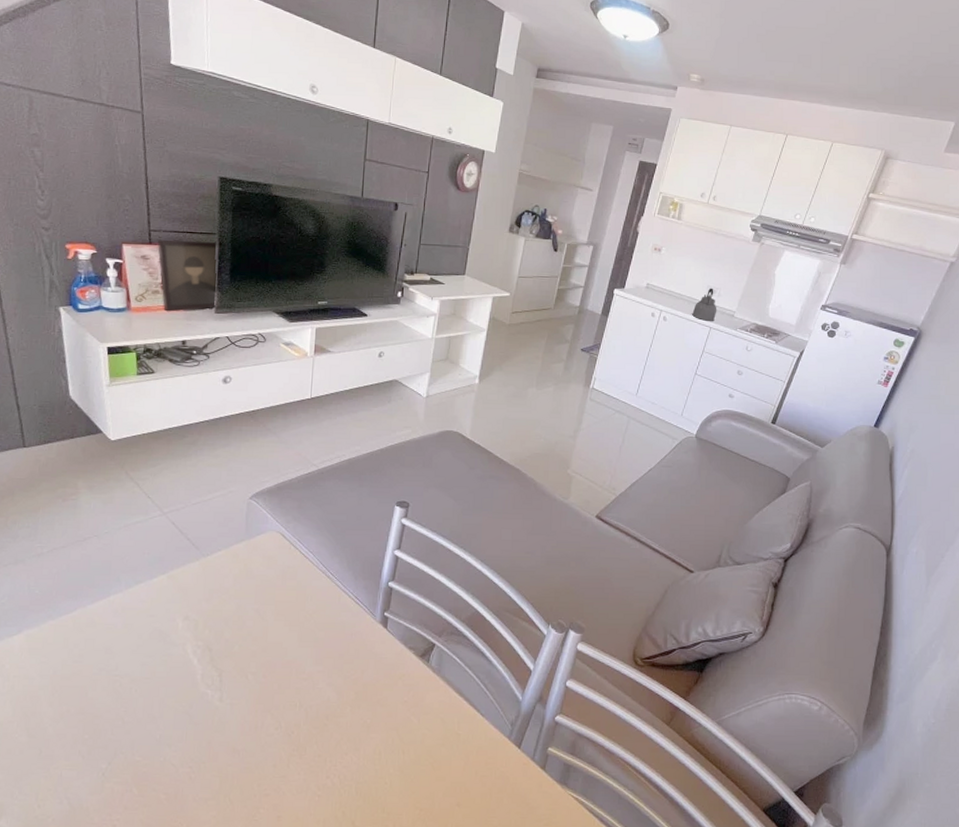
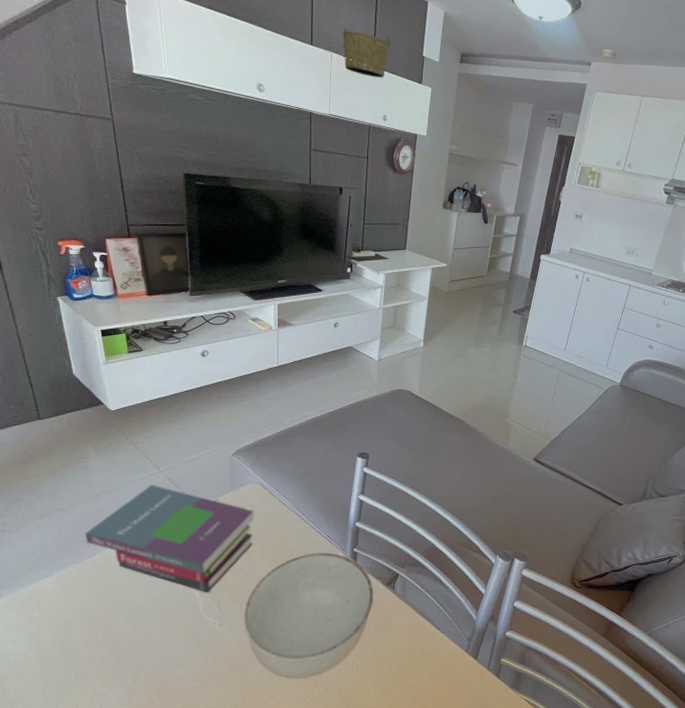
books: none [65,529,271,659] -> present [84,485,254,592]
bowl: none [248,616,405,767] -> present [244,553,374,679]
basket: none [409,33,462,88] -> present [343,29,391,78]
kettle: present [692,288,717,322] -> none [613,249,636,281]

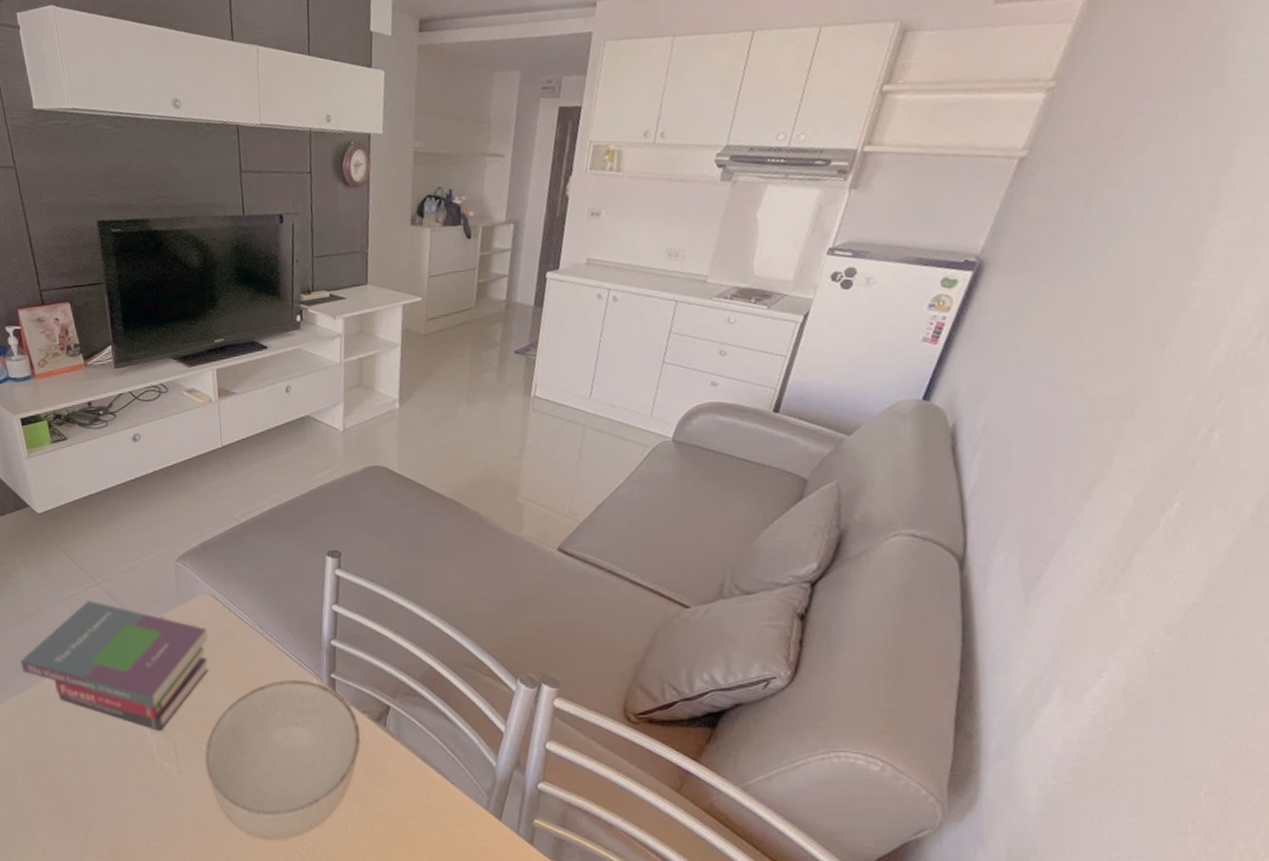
picture frame: present [136,232,191,295] -> none [50,292,115,373]
basket: present [343,29,391,78] -> none [268,13,329,69]

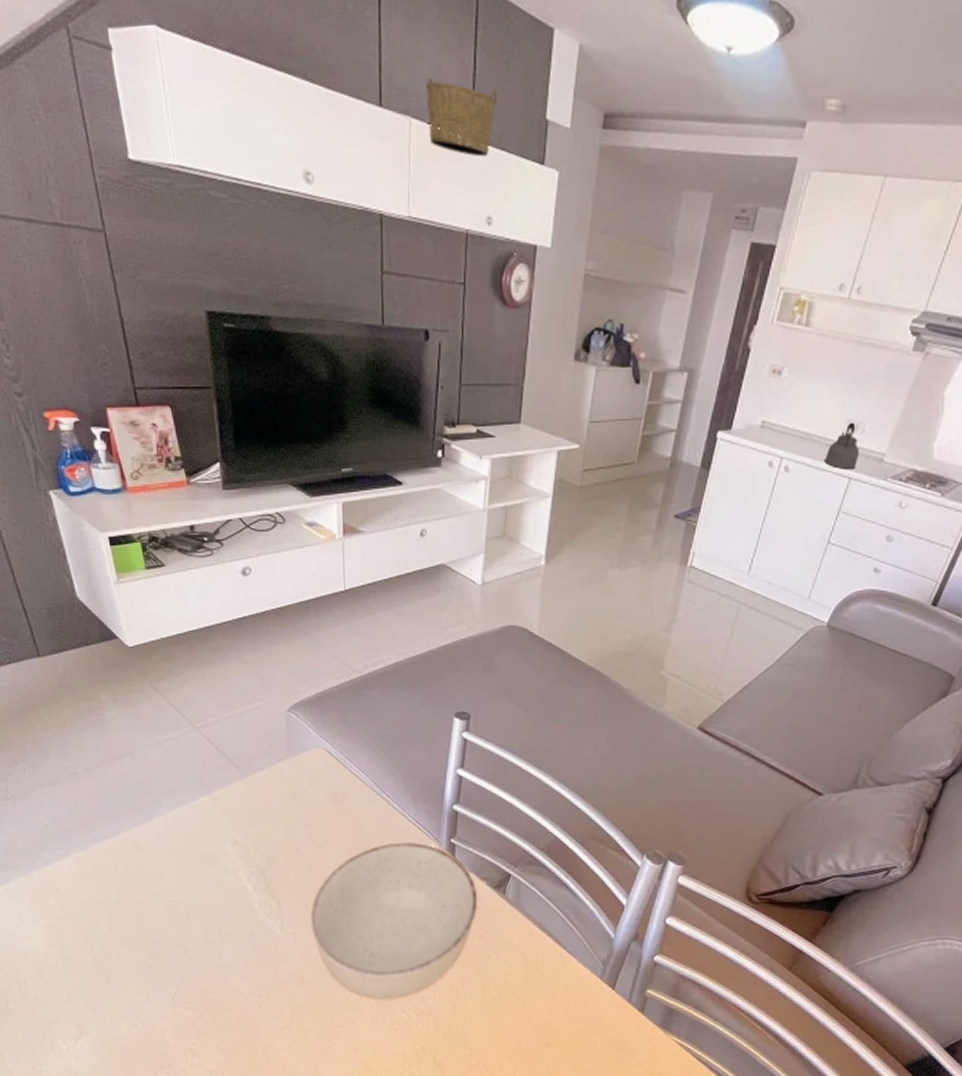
books: present [20,600,208,731] -> none [105,746,320,886]
basket: none [268,13,329,69] -> present [426,78,498,157]
kettle: none [650,250,683,295] -> present [824,422,860,471]

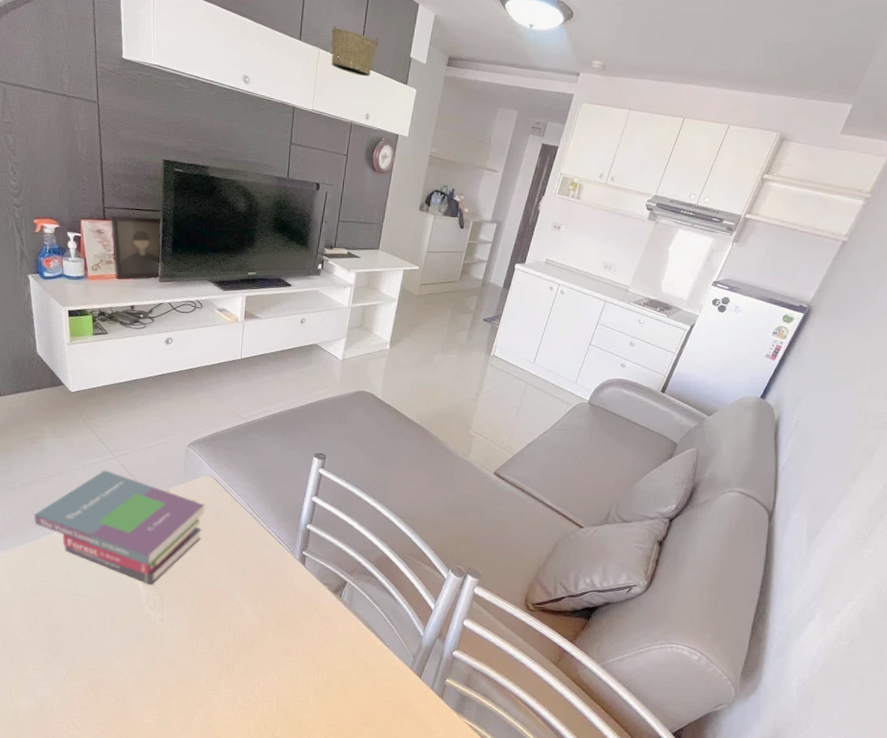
books: none [105,746,320,886] -> present [33,470,205,585]
picture frame: none [146,398,224,489] -> present [111,216,161,279]
bowl: present [310,842,478,1000] -> none [185,553,320,683]
kettle: present [824,422,860,471] -> none [588,263,612,296]

